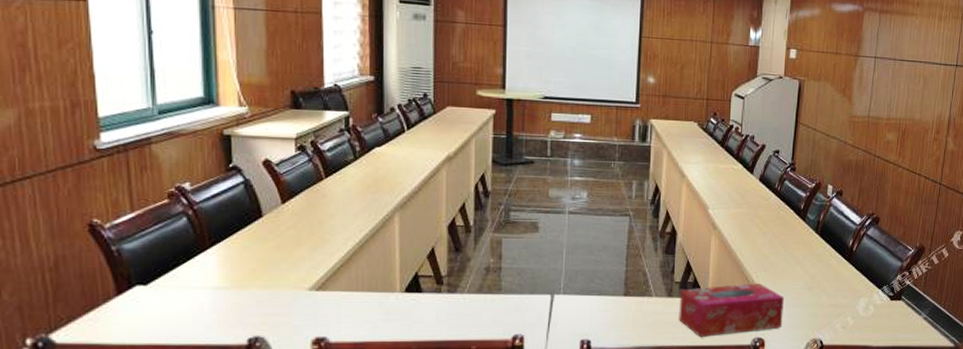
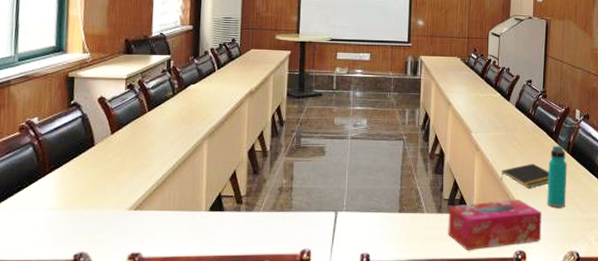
notepad: none [740,244,795,271] -> present [501,163,549,188]
water bottle: none [790,224,815,293] -> present [547,145,567,208]

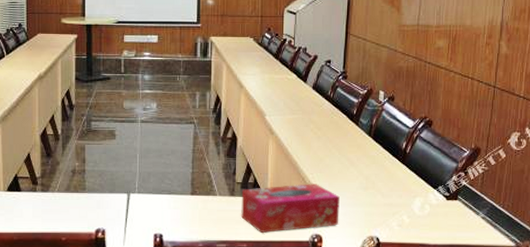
notepad: present [501,163,549,188] -> none [296,147,349,172]
water bottle: present [547,145,567,208] -> none [346,128,369,193]

